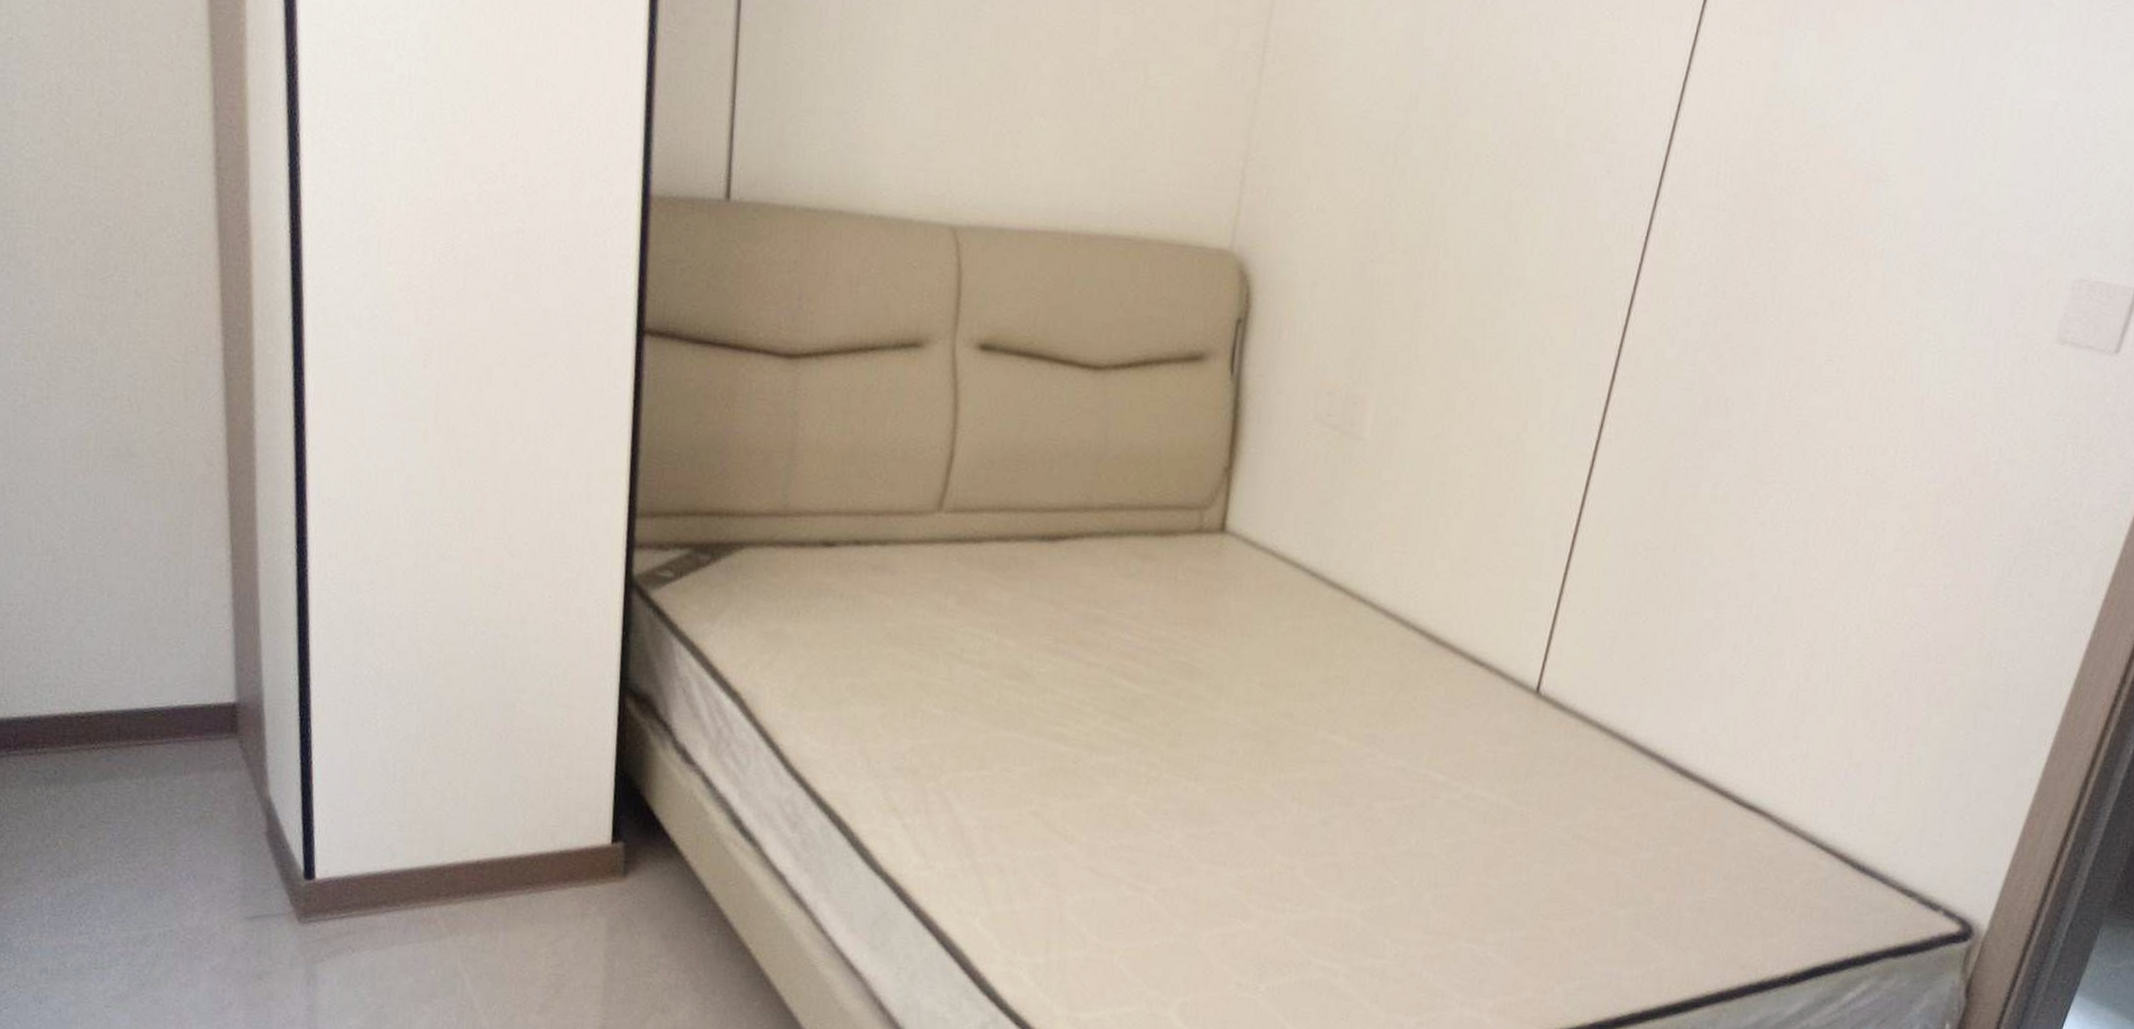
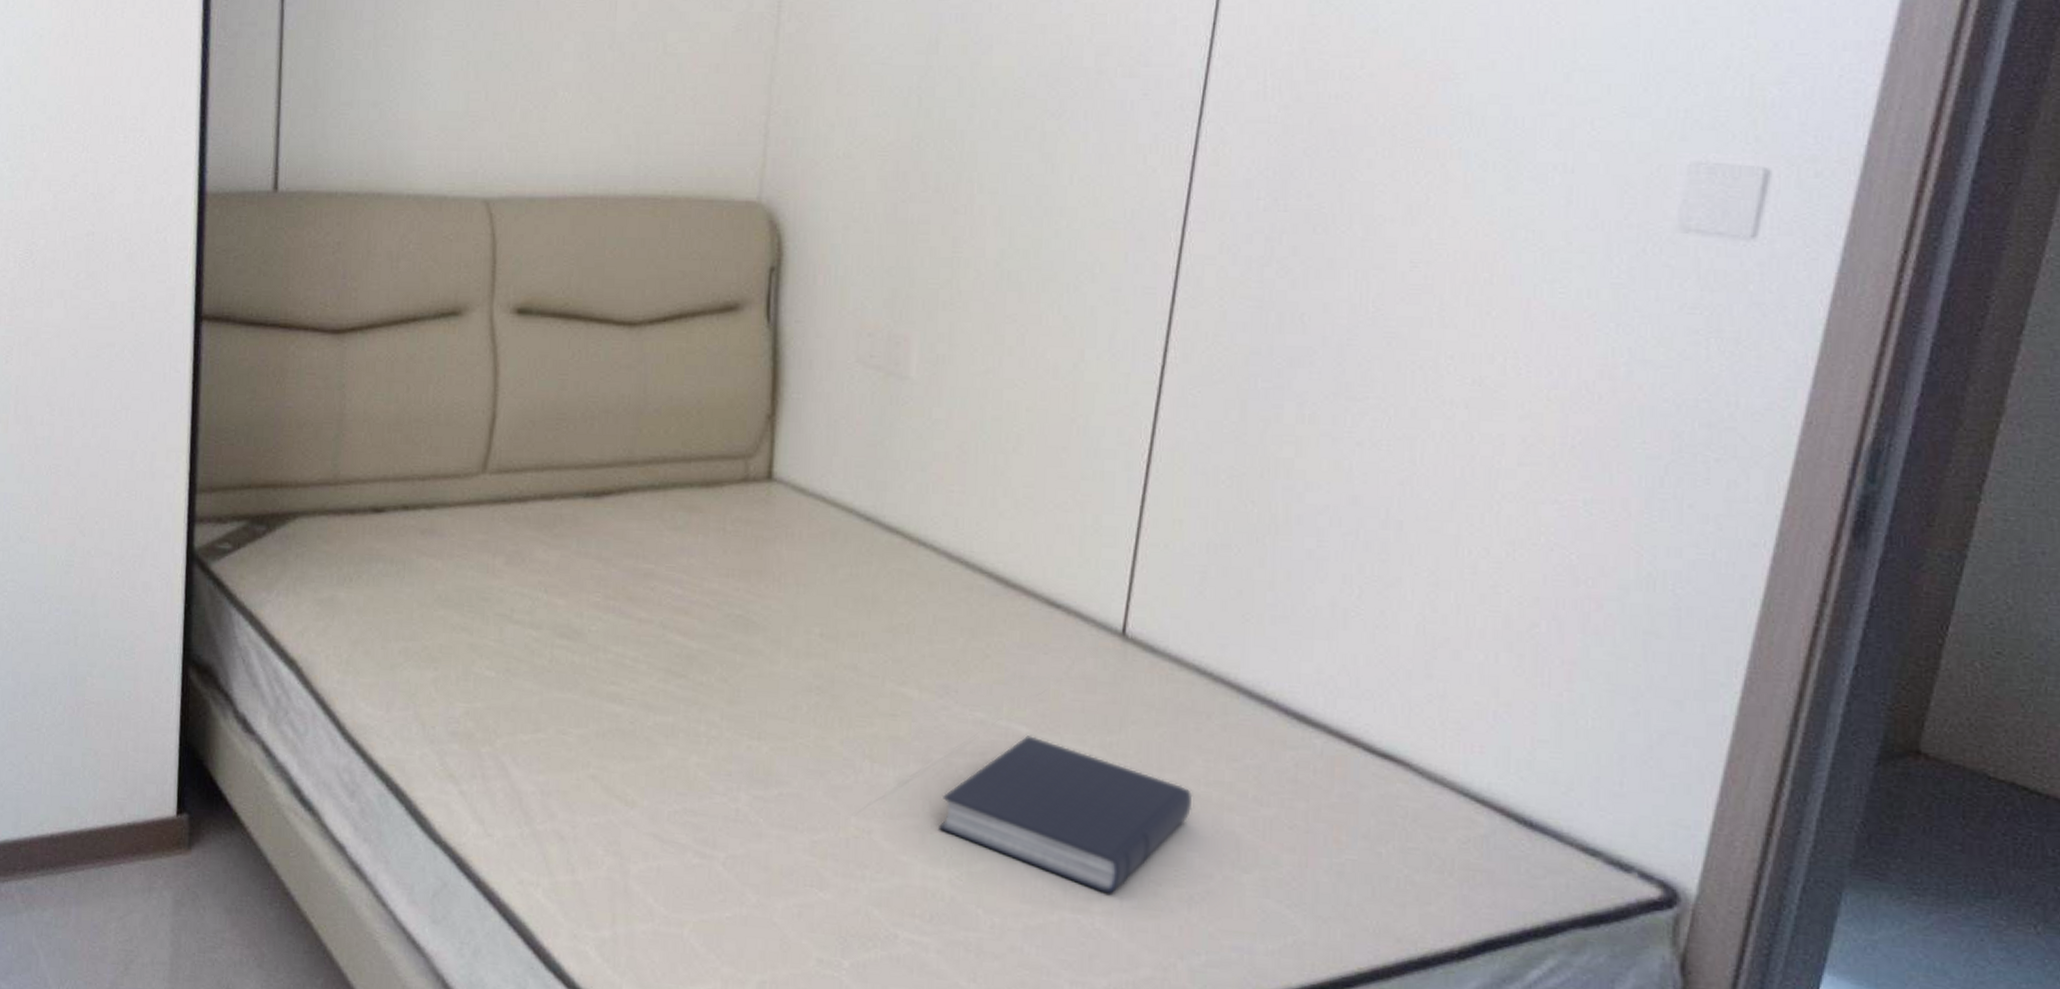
book: none [1356,782,1584,928] -> present [939,734,1193,896]

